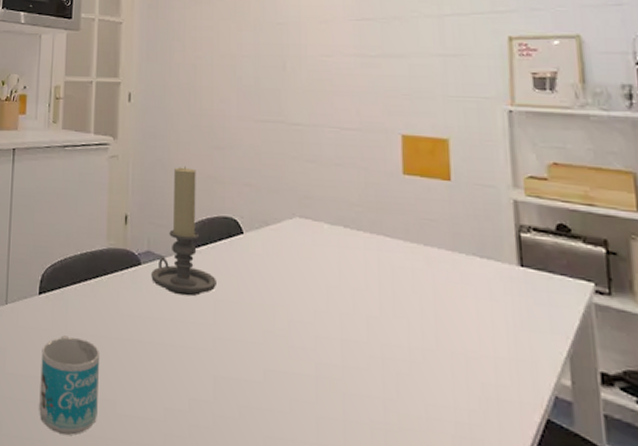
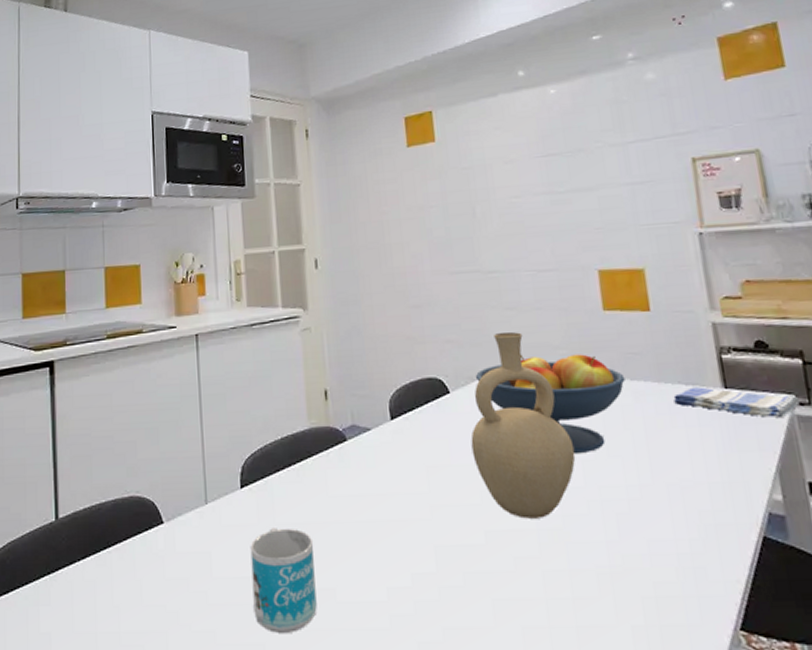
candle holder: present [151,166,216,296] -> none [358,330,428,467]
vase: none [259,183,361,366] -> present [470,332,576,519]
fruit bowl: none [269,206,419,310] -> present [475,354,625,455]
dish towel: none [466,261,599,305] -> present [673,387,800,419]

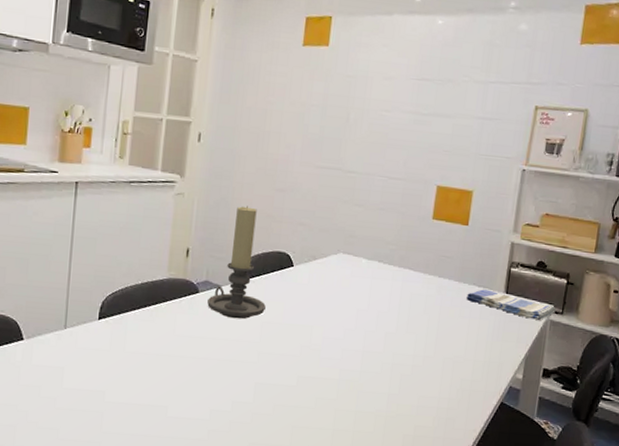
mug: present [250,526,317,633] -> none [95,353,155,436]
candle holder: none [358,330,428,467] -> present [207,205,266,319]
vase: present [470,332,576,519] -> none [301,224,383,372]
fruit bowl: present [475,354,625,455] -> none [317,244,435,328]

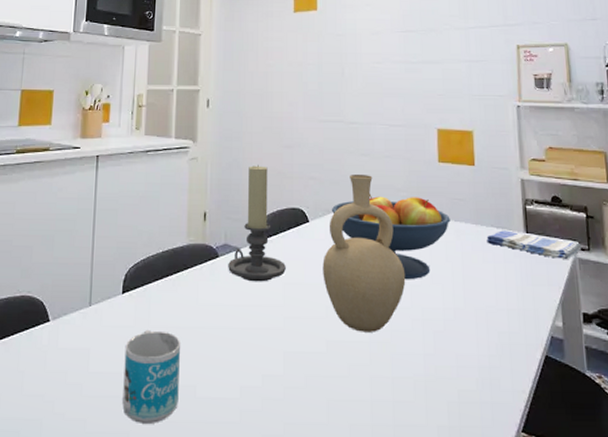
mug: none [95,353,155,436] -> present [122,329,180,423]
vase: none [301,224,383,372] -> present [322,175,406,332]
fruit bowl: none [317,244,435,328] -> present [331,193,450,280]

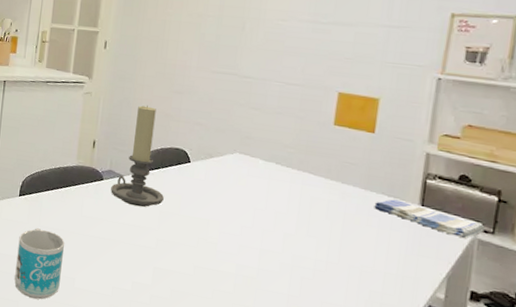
vase: present [322,175,406,332] -> none [198,125,281,267]
fruit bowl: present [331,193,450,280] -> none [213,145,338,229]

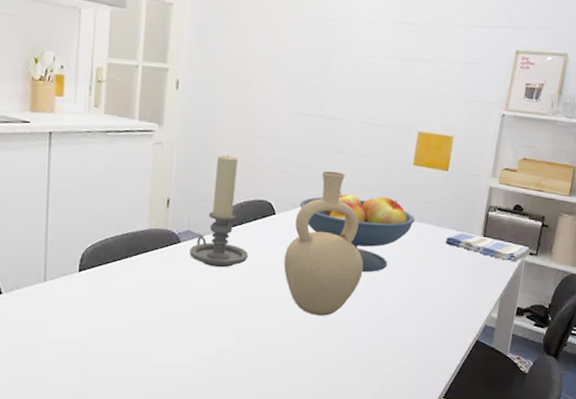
mug: present [14,227,64,300] -> none [79,304,138,384]
vase: none [198,125,281,267] -> present [283,171,364,316]
fruit bowl: none [213,145,338,229] -> present [299,191,415,273]

